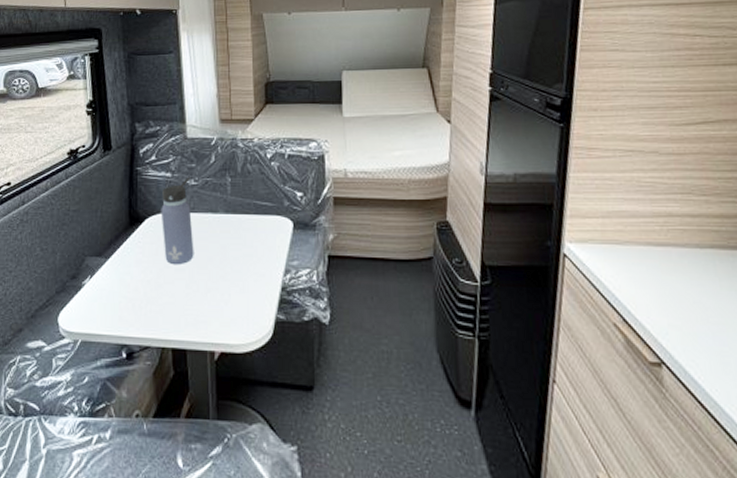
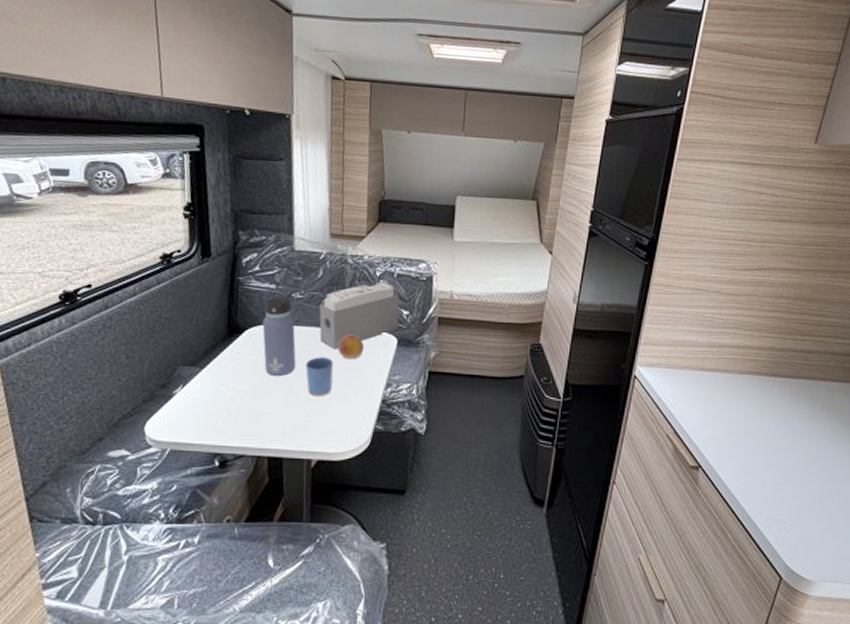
mug: none [204,244,231,284] -> present [305,357,334,396]
battery: none [214,164,293,235] -> present [319,282,400,349]
fruit: none [234,219,259,245] -> present [337,334,364,360]

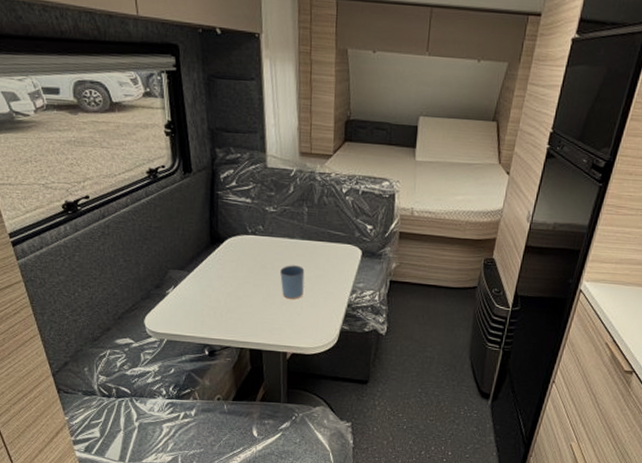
water bottle: present [262,290,296,376] -> none [240,204,272,281]
battery: present [319,282,400,349] -> none [291,198,364,259]
fruit: present [337,334,364,360] -> none [308,245,331,268]

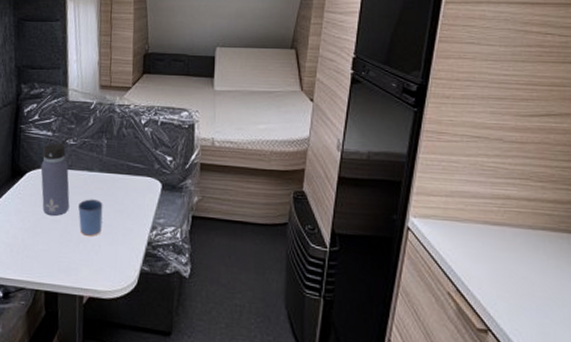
water bottle: none [240,204,272,281] -> present [40,137,70,216]

